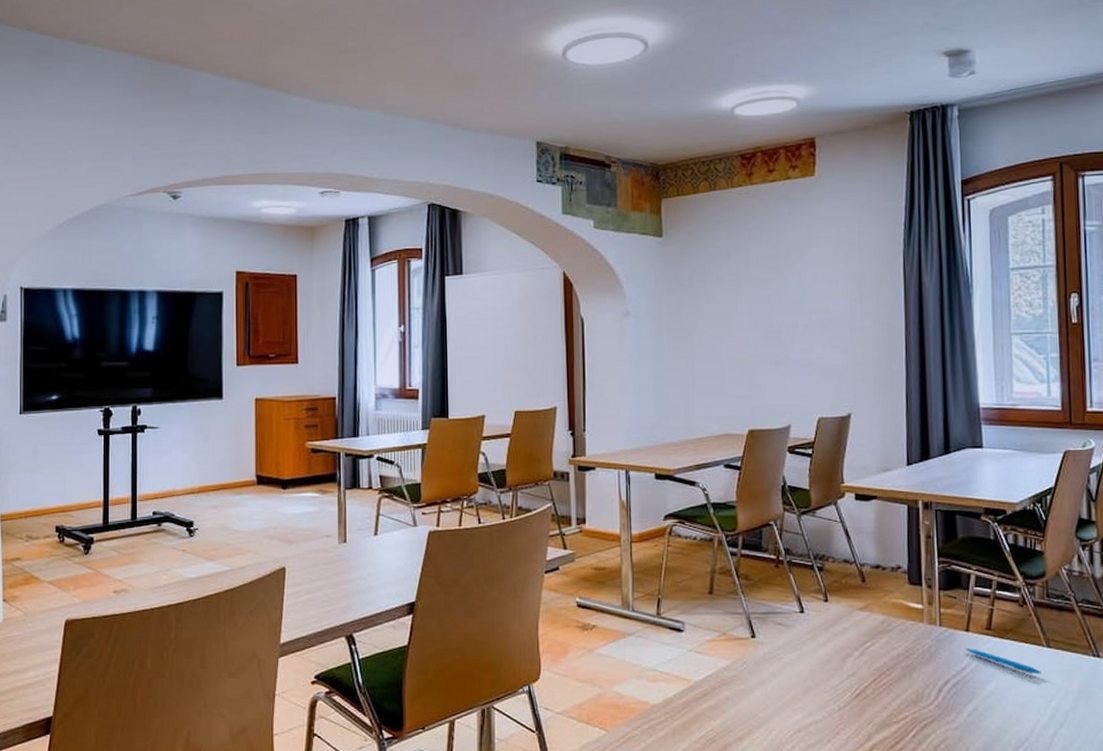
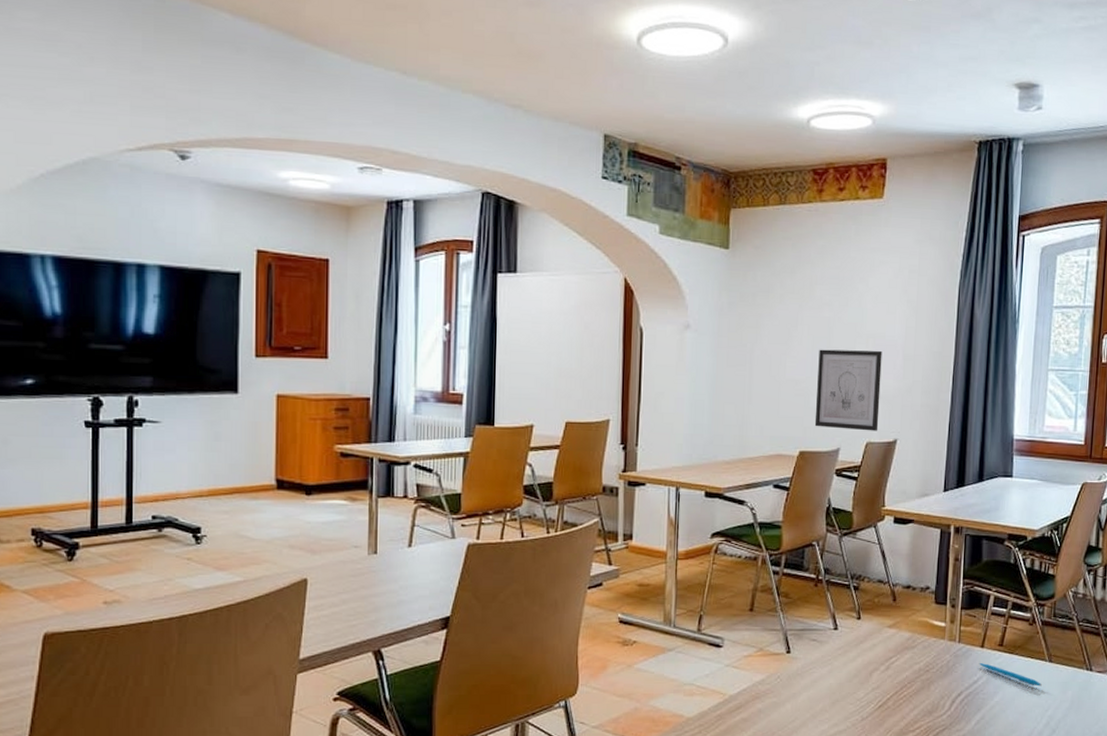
wall art: none [761,325,830,407] -> present [814,349,882,431]

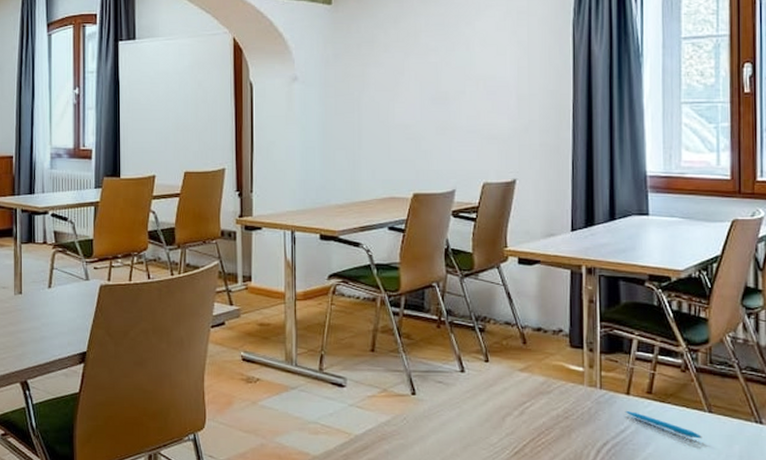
wall art: present [814,349,882,431] -> none [427,92,495,172]

